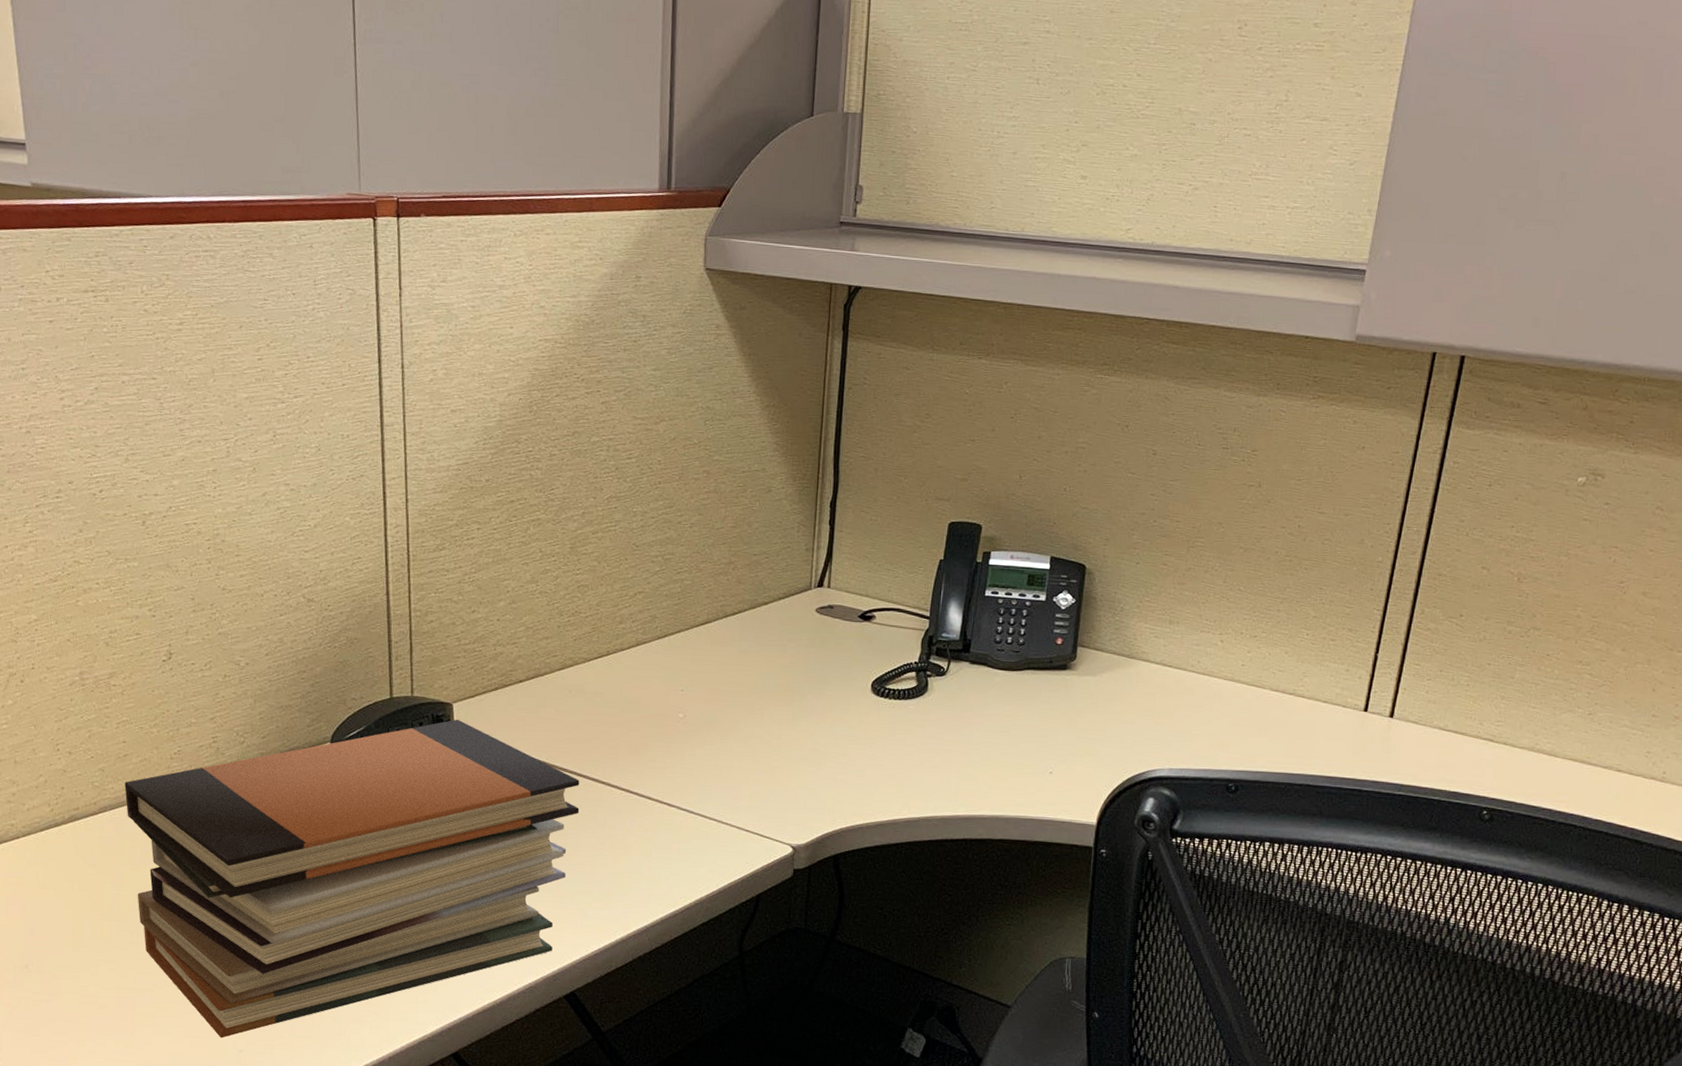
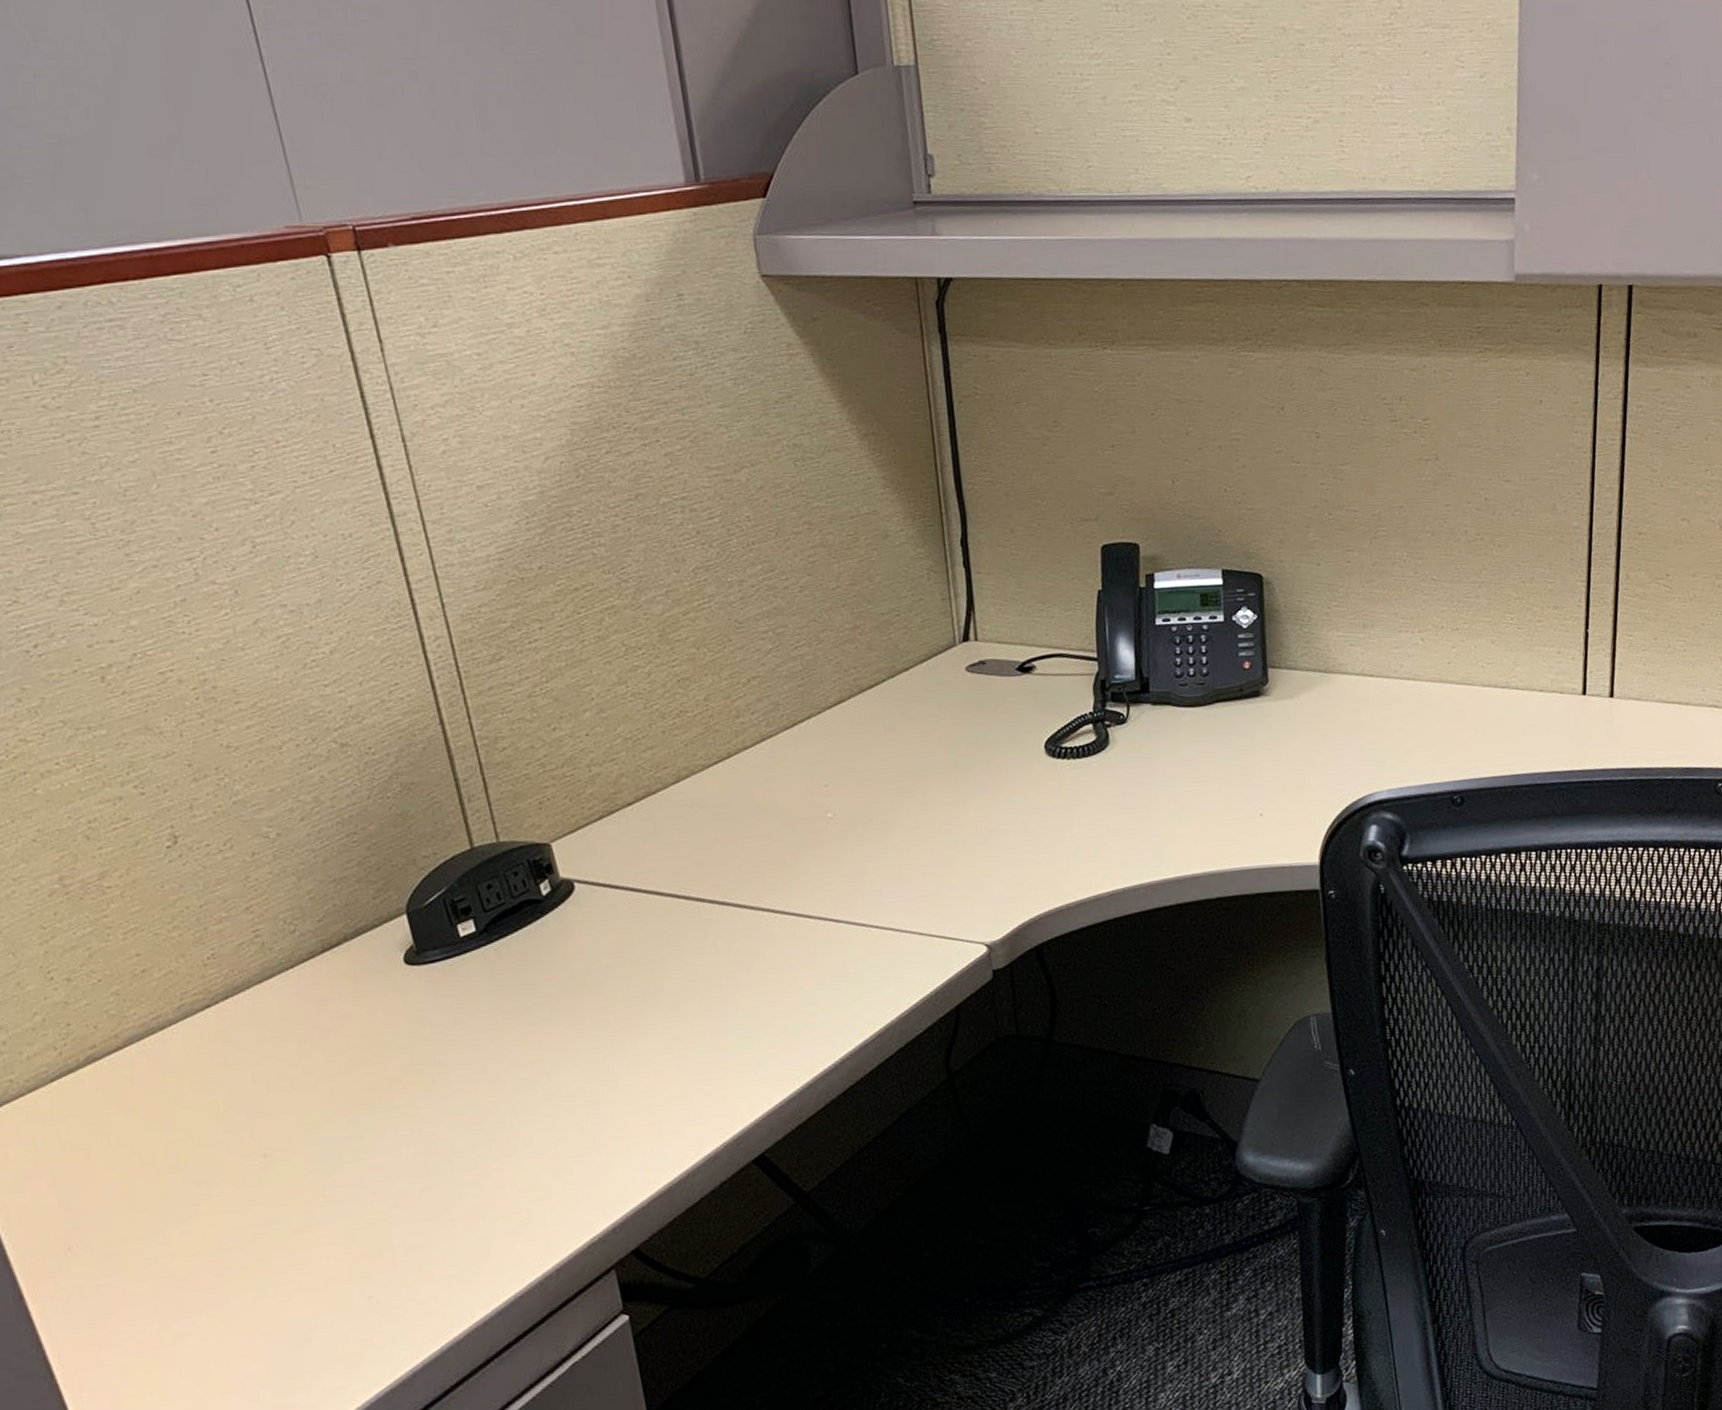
book stack: present [124,719,580,1038] -> none [149,860,730,1287]

